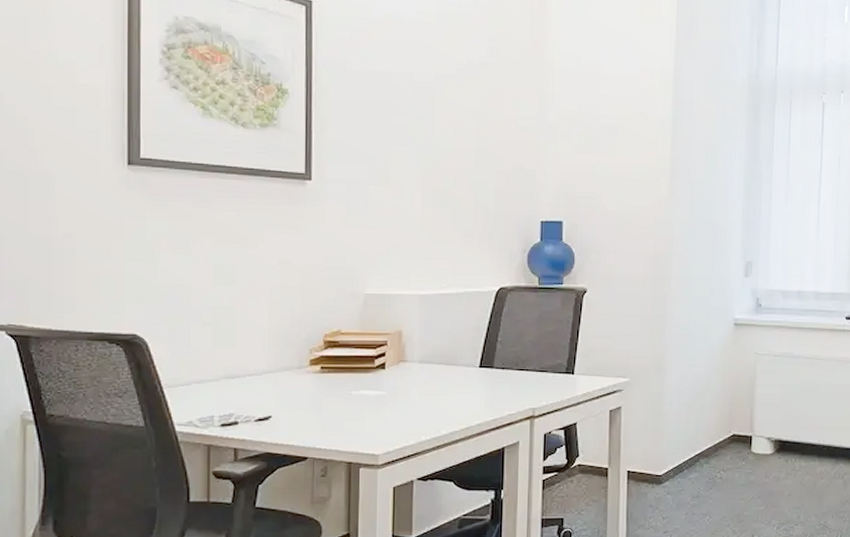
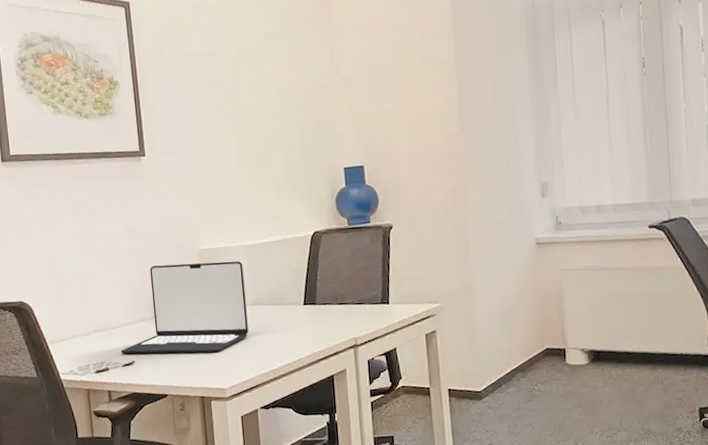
laptop: none [255,308,414,413] -> present [121,261,249,355]

